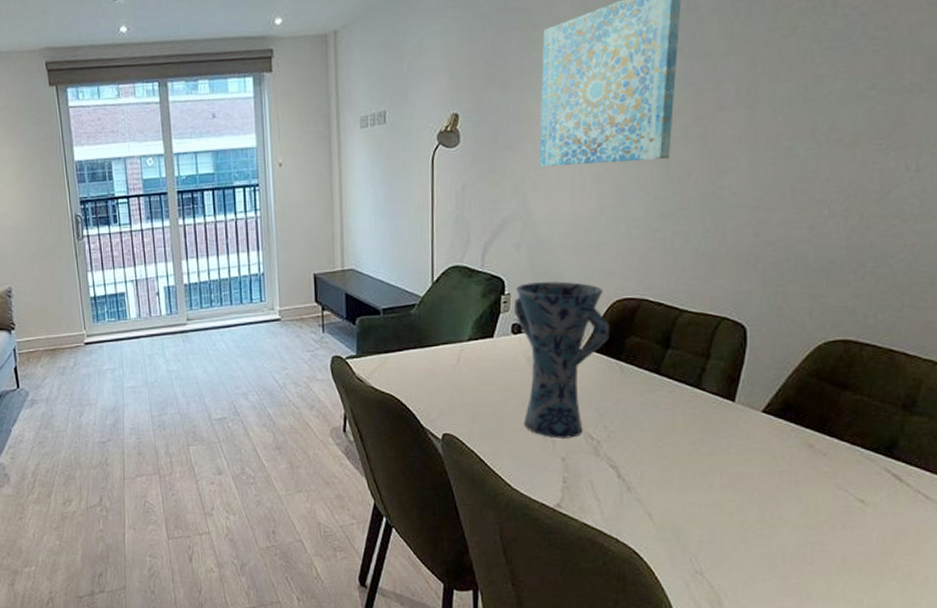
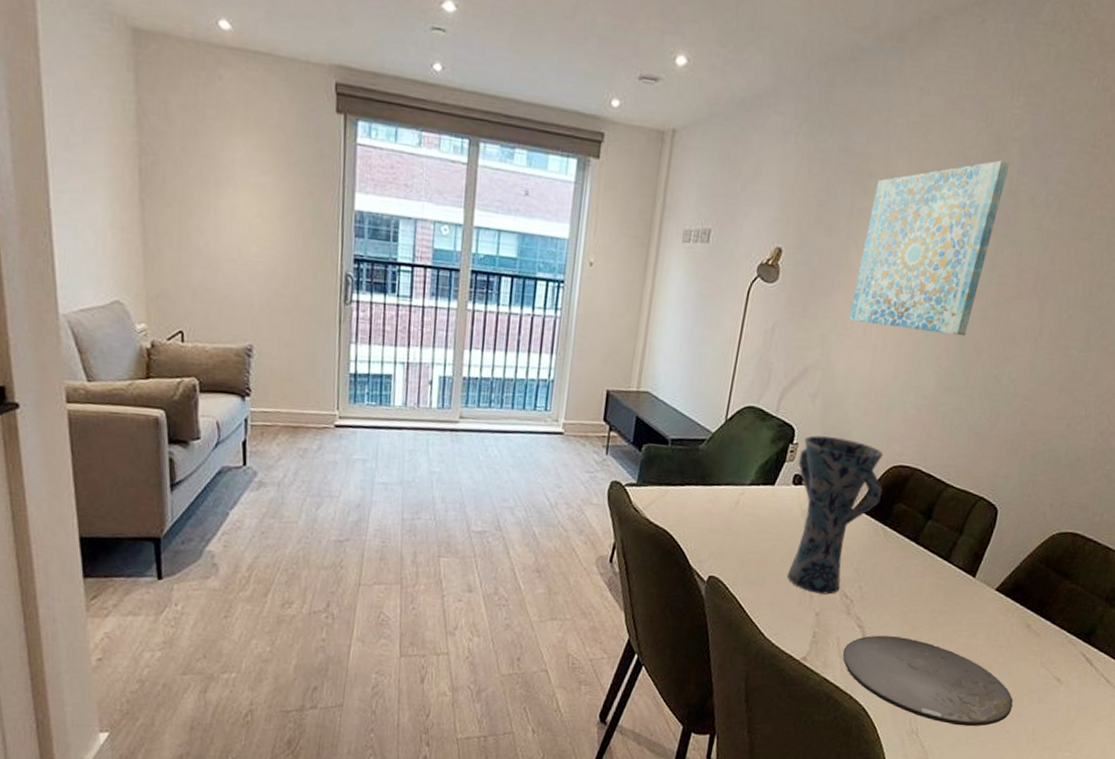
plate: none [599,473,811,561] -> present [842,635,1013,727]

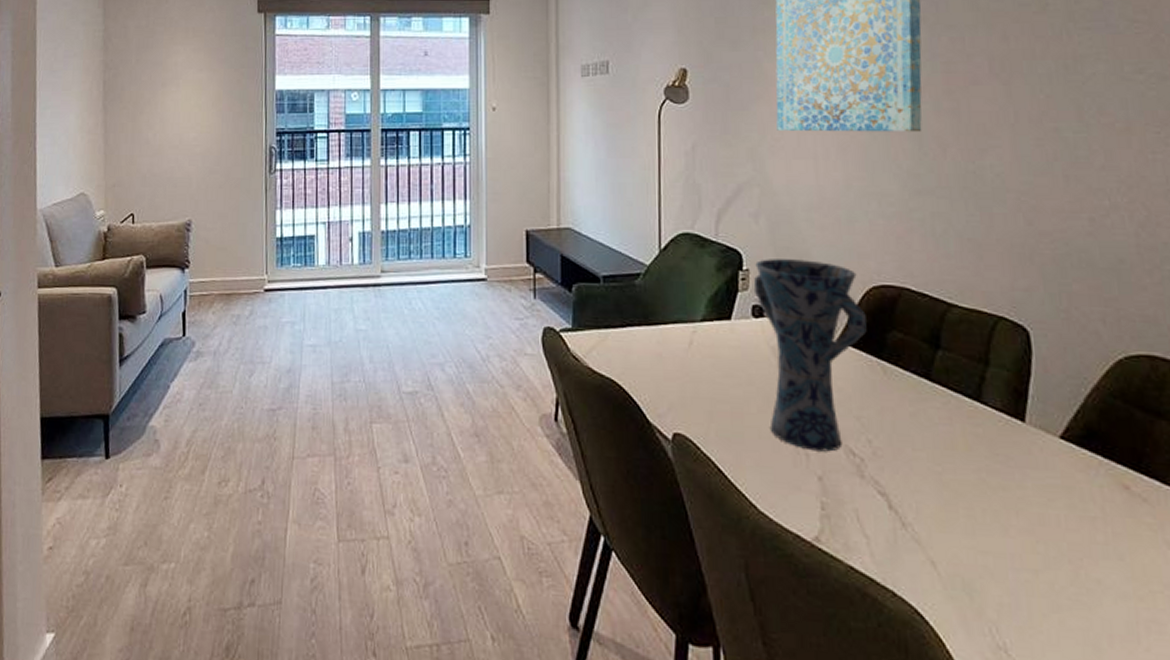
plate: present [842,635,1013,727] -> none [867,505,1143,641]

